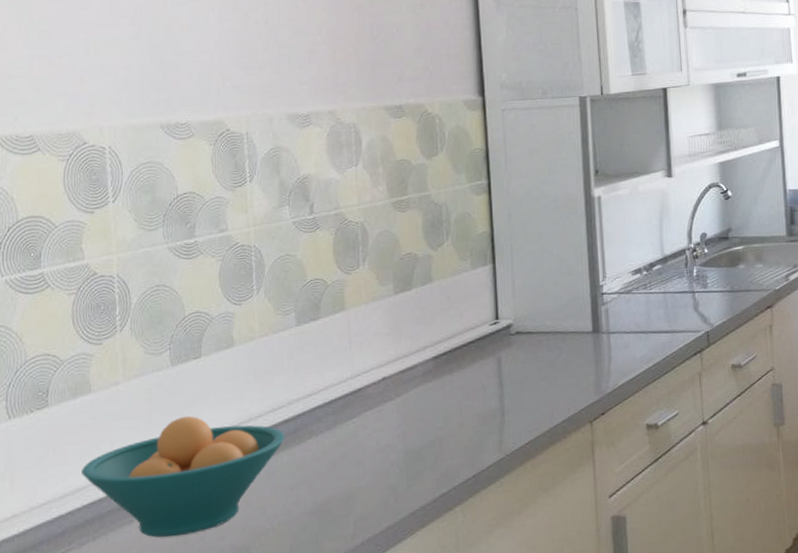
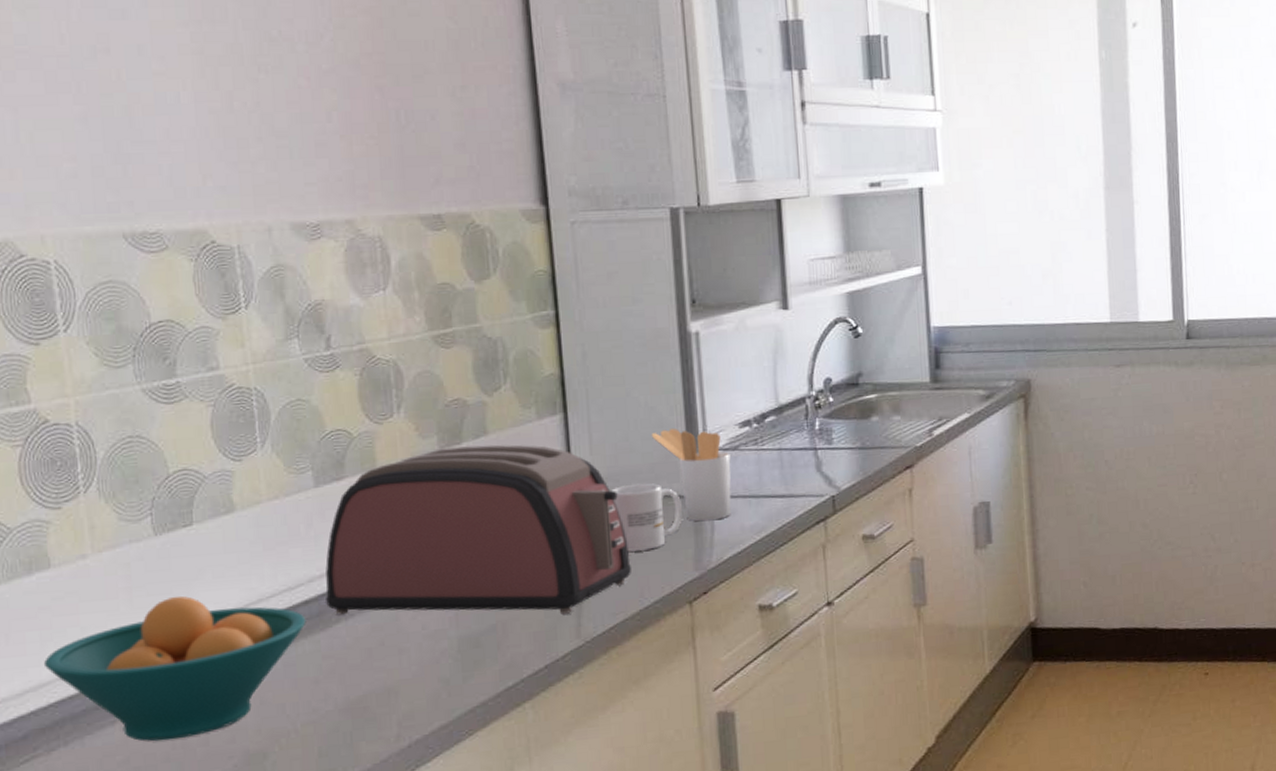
toaster: none [301,290,544,432] -> present [325,444,631,615]
mug: none [529,321,585,379] -> present [611,483,682,552]
utensil holder: none [561,275,625,354] -> present [651,427,732,522]

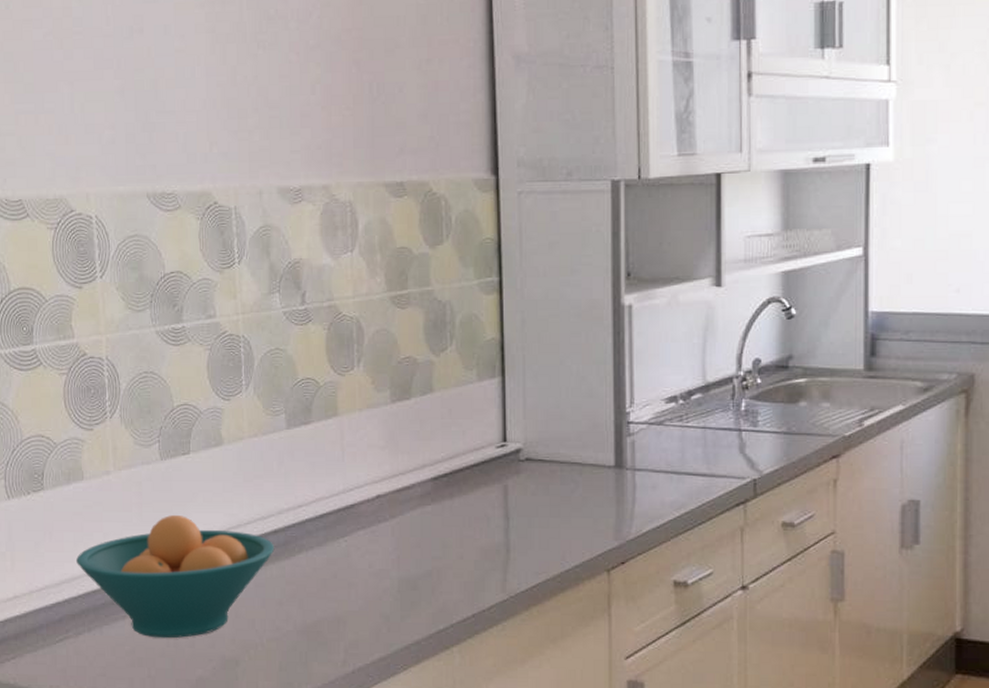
toaster: present [325,444,631,615] -> none [291,402,555,568]
mug: present [611,483,682,552] -> none [541,450,605,515]
utensil holder: present [651,427,732,522] -> none [580,398,655,493]

